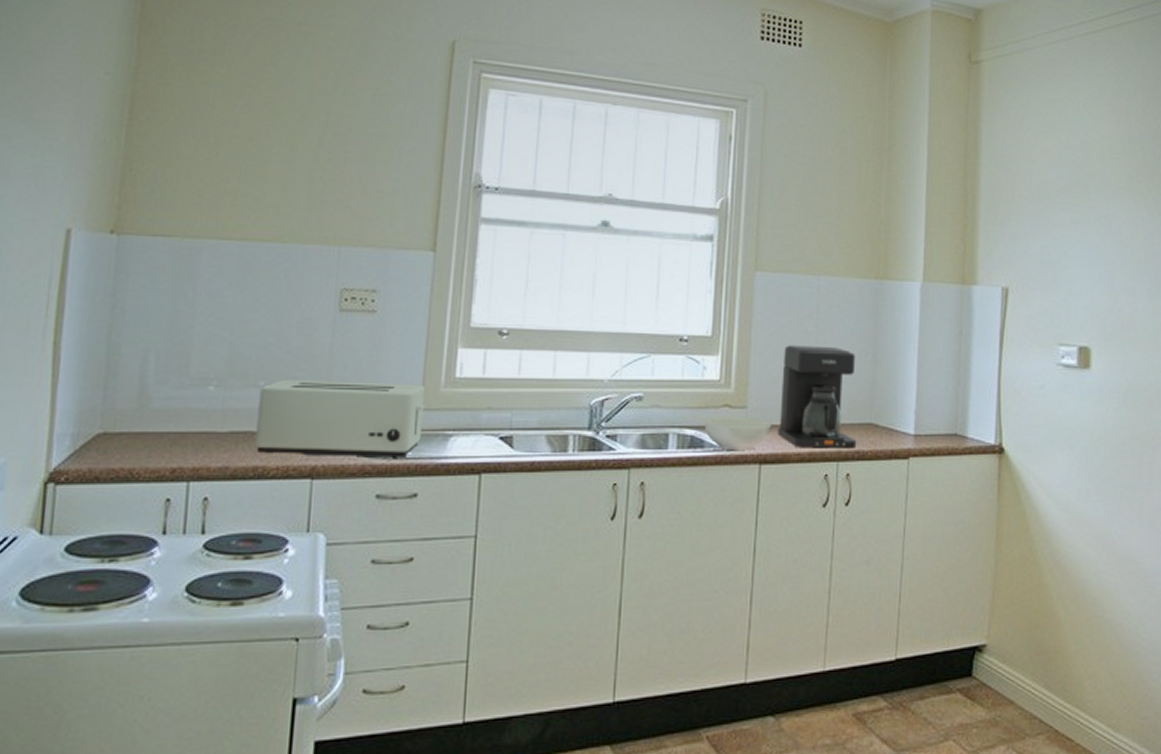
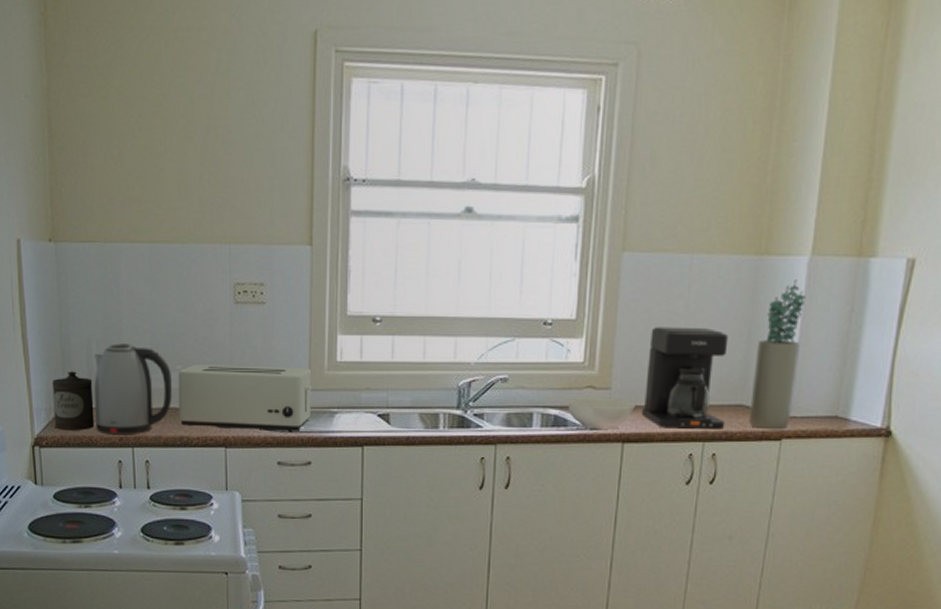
canister: none [81,387,144,463] -> present [52,371,95,432]
kettle: none [140,353,251,466] -> present [94,342,172,435]
vase: none [879,303,921,448] -> present [749,279,806,430]

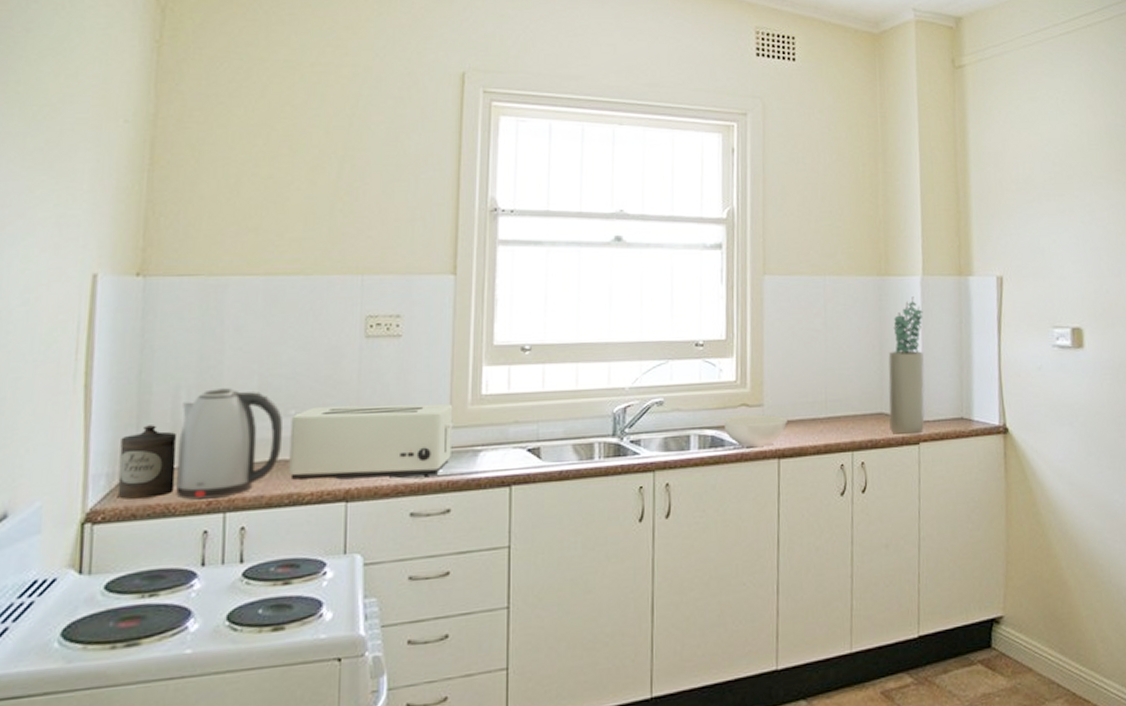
coffee maker: present [641,327,729,431] -> none [793,342,870,441]

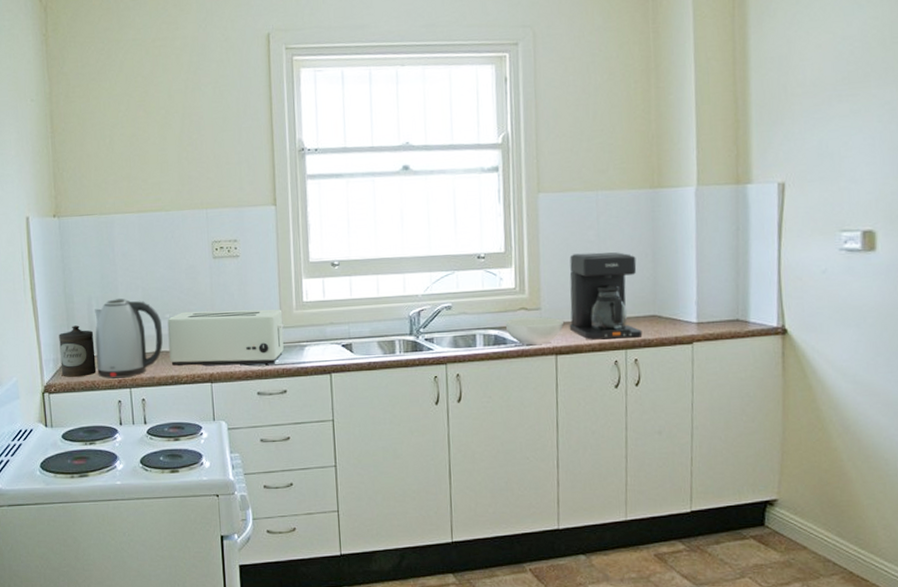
coffee maker: none [793,342,870,441] -> present [569,252,643,340]
vase: present [888,296,925,435] -> none [661,206,699,336]

